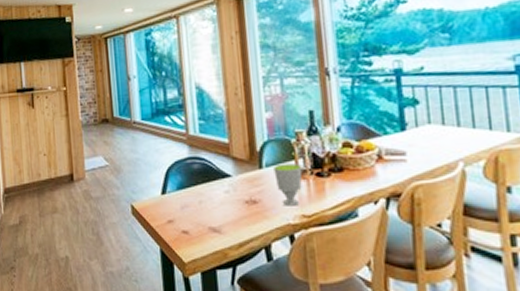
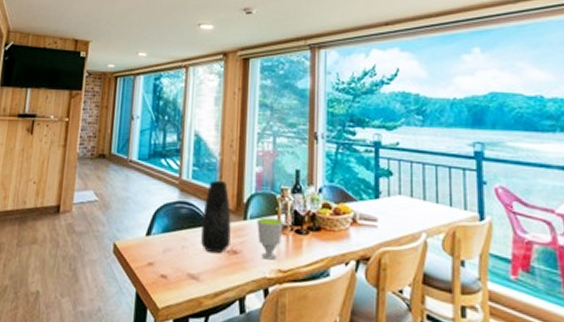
vase: none [215,132,248,206] -> present [201,181,231,254]

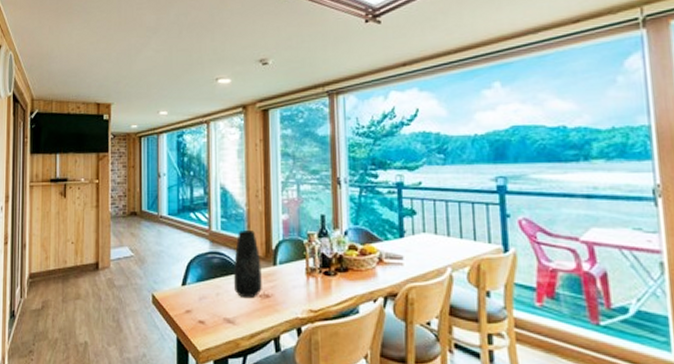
cup: present [257,217,284,260] -> none [286,262,312,301]

